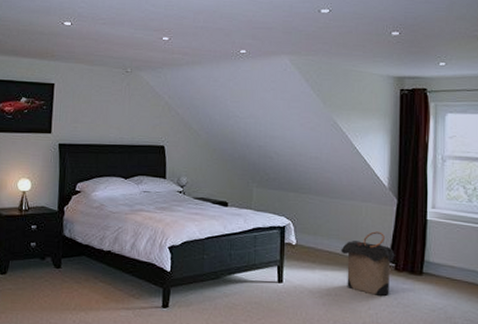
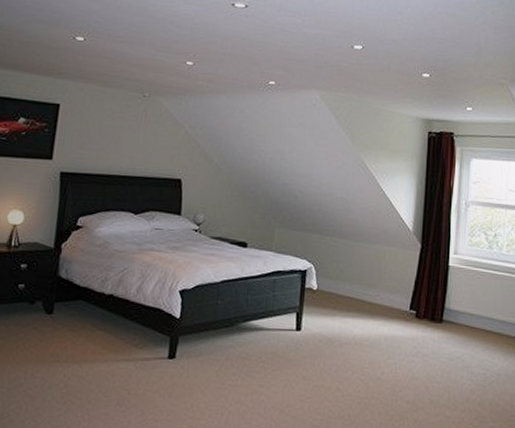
laundry hamper: present [341,231,396,297] -> none [362,277,418,346]

